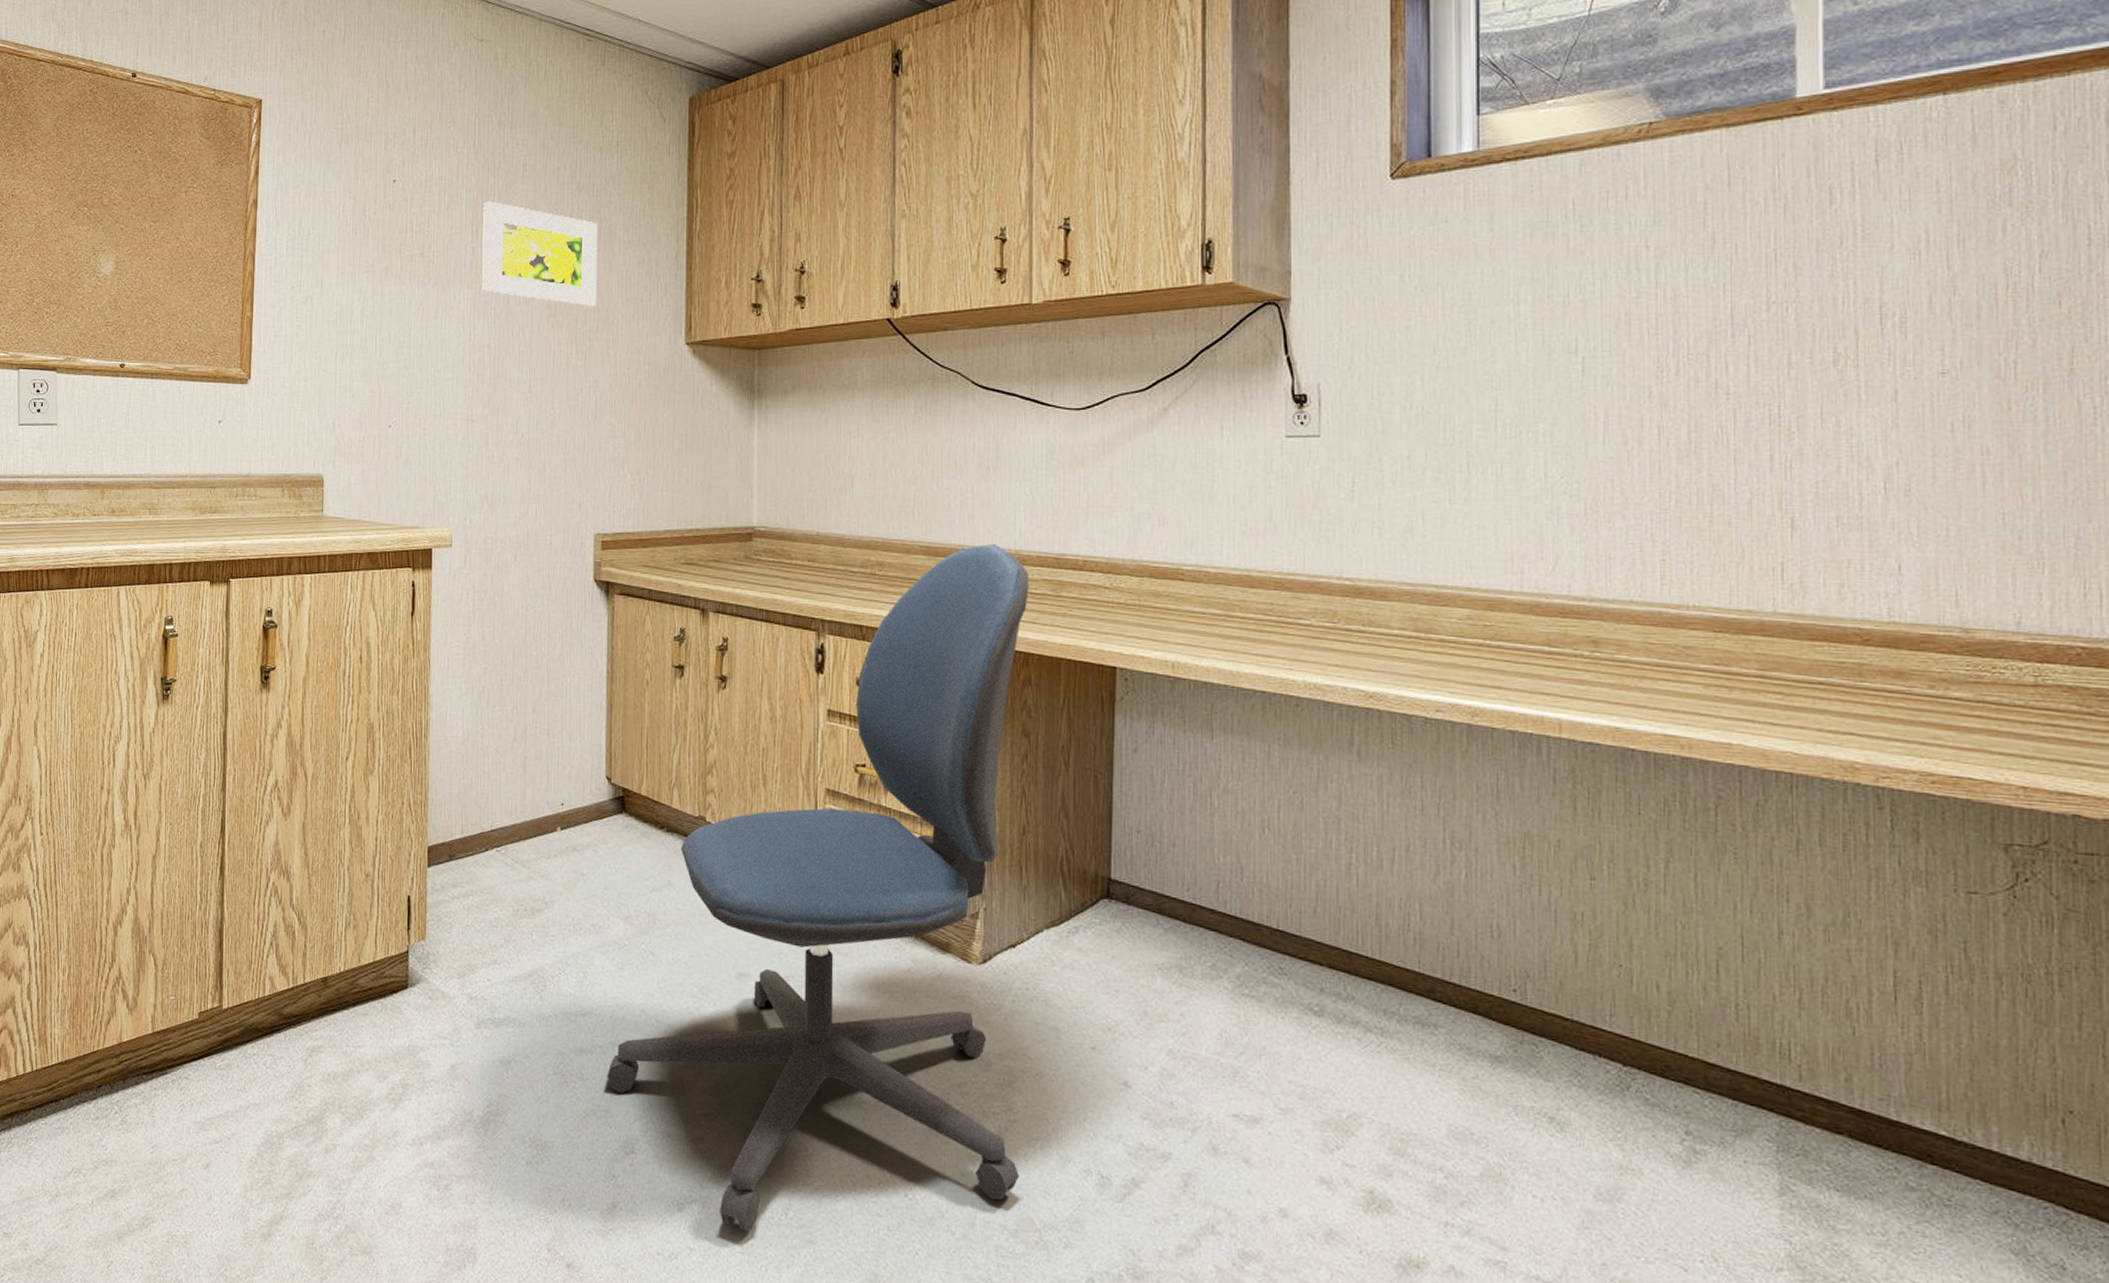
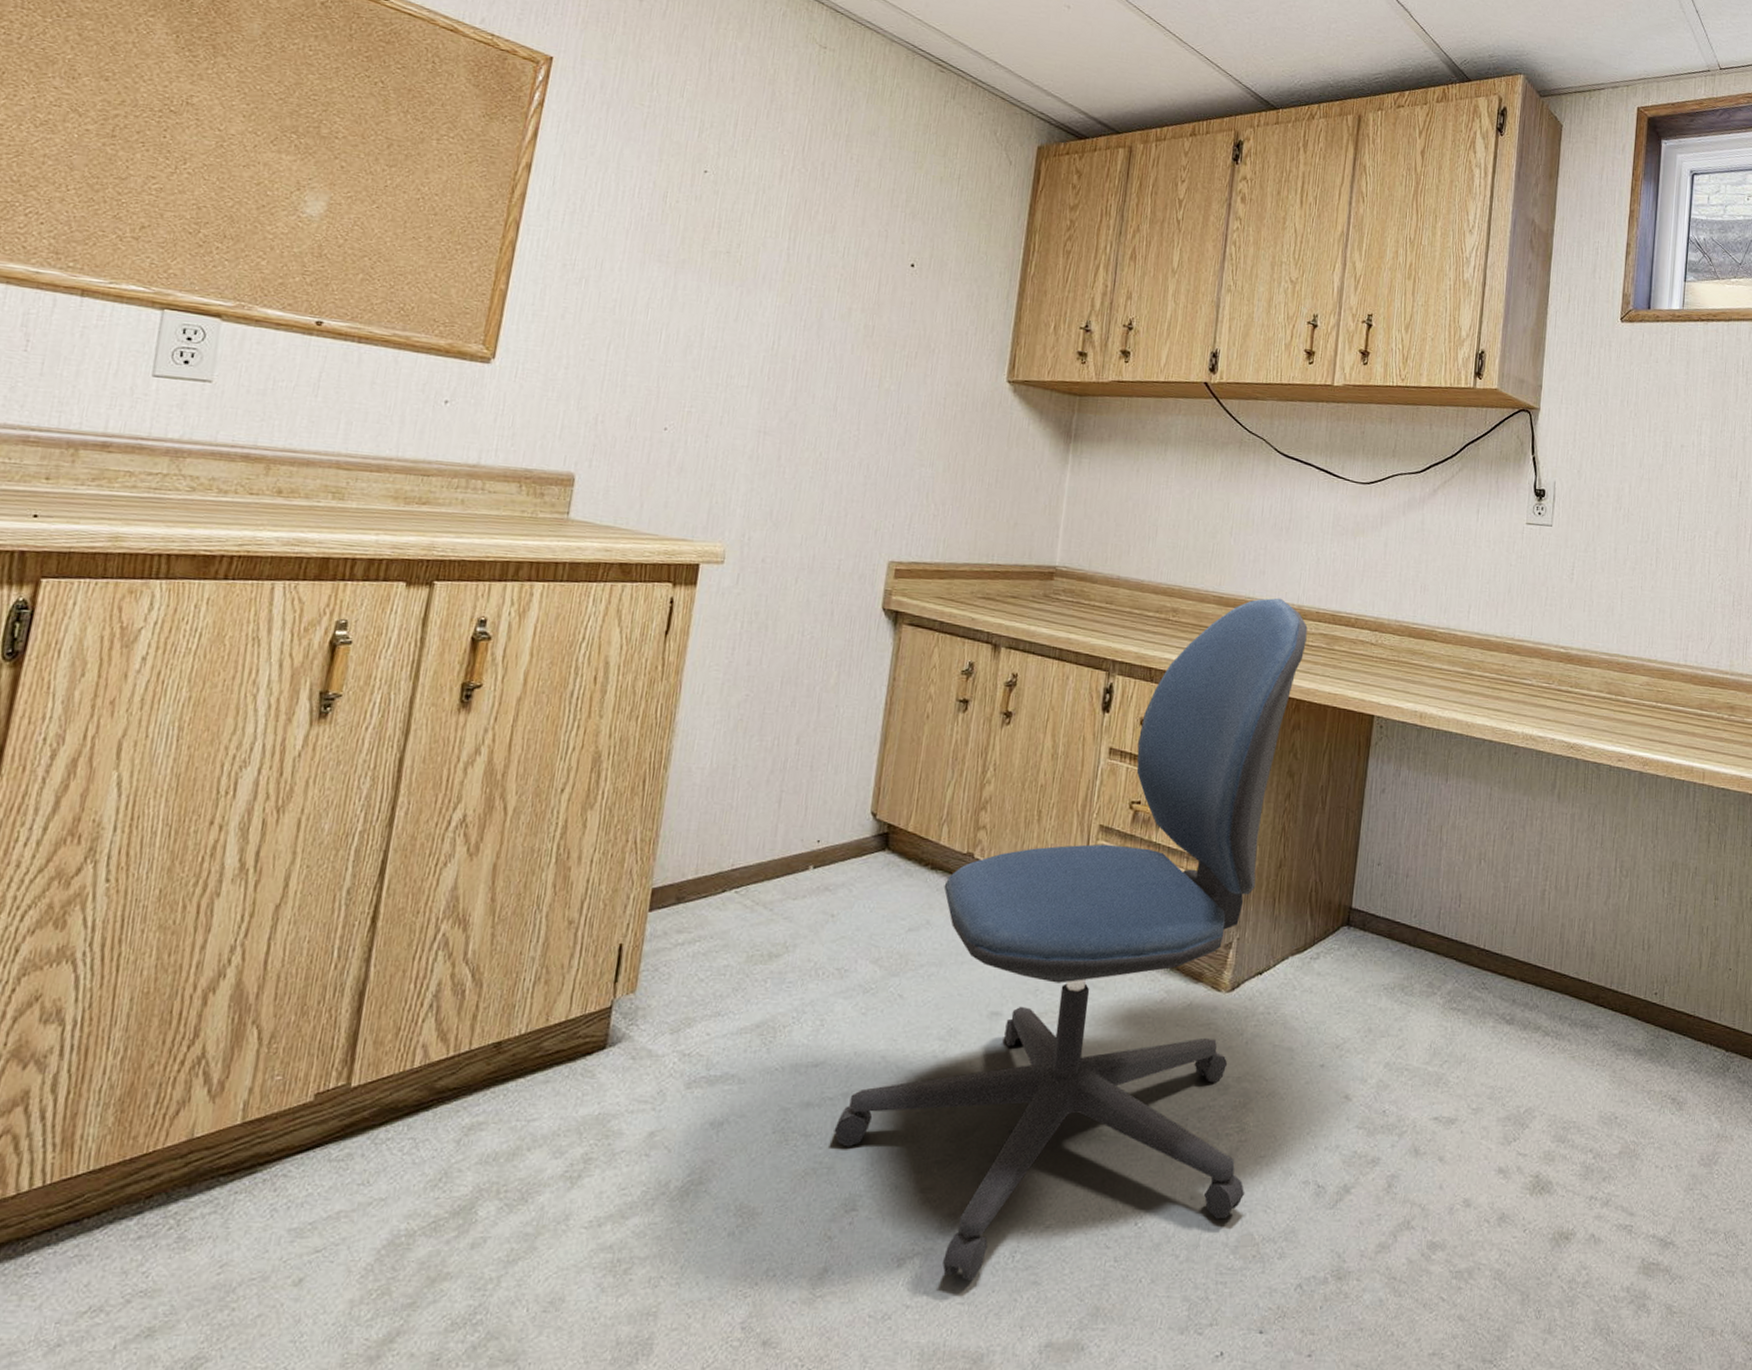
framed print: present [482,201,598,307] -> none [793,209,929,333]

